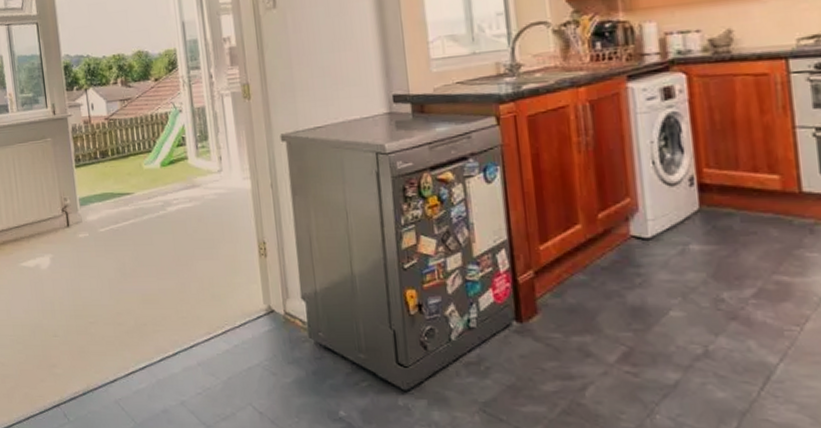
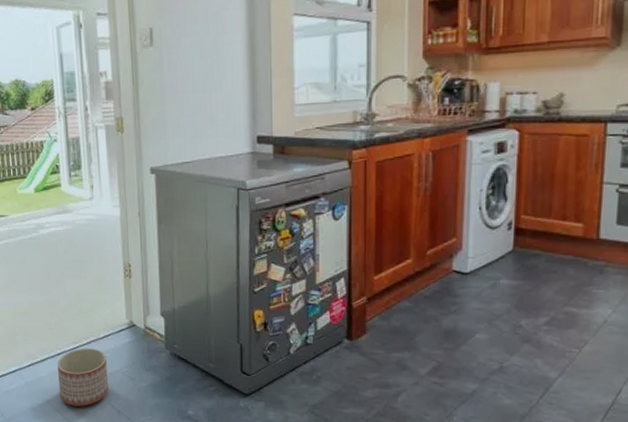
planter: none [191,338,248,408] -> present [57,348,108,407]

